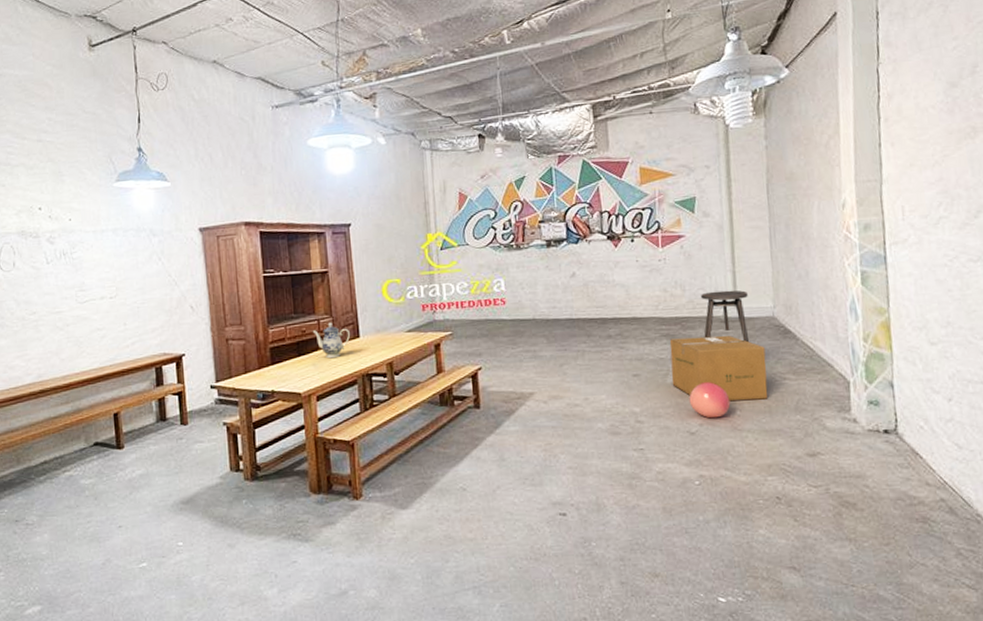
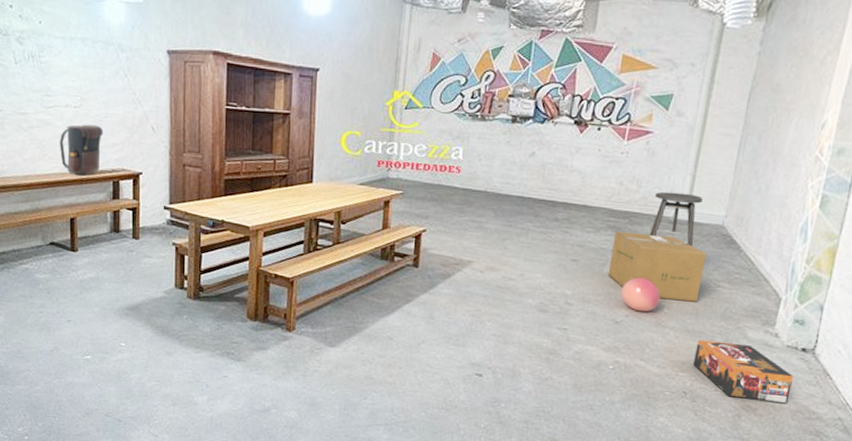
satchel: none [96,312,142,367] -> present [59,124,104,175]
teapot: present [312,322,351,359] -> none [267,164,305,199]
fireworks box: none [777,435,885,495] -> present [692,339,793,404]

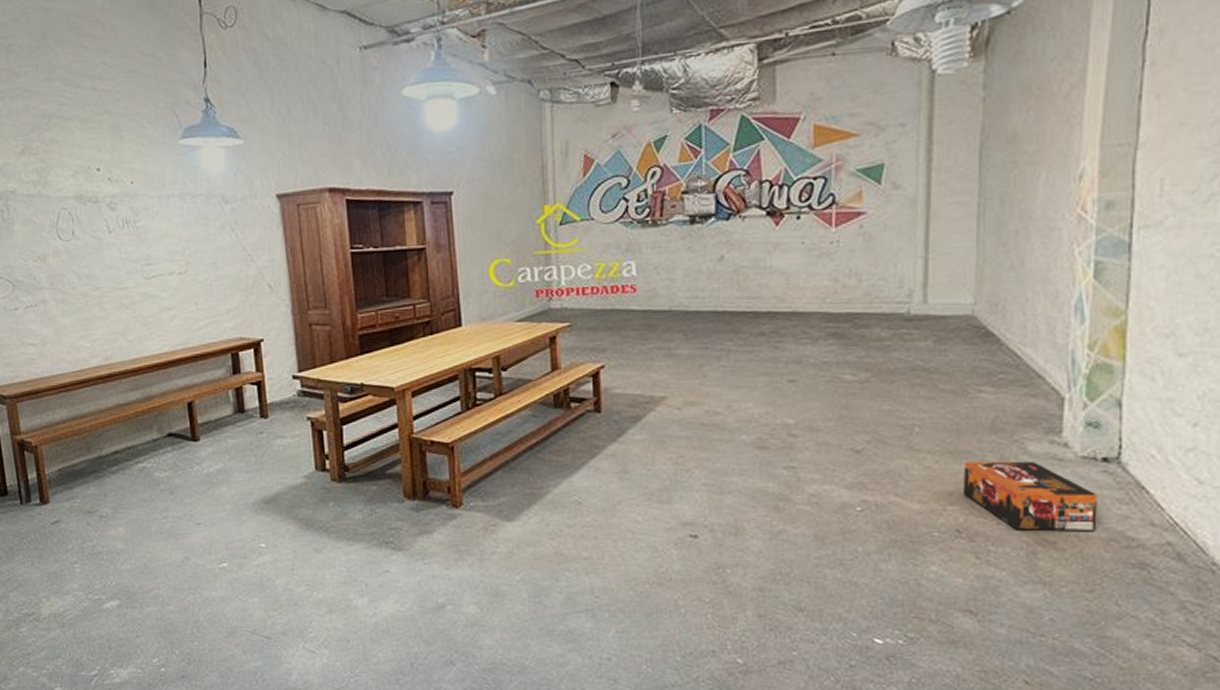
satchel: present [59,124,104,175] -> none [166,291,215,351]
box: present [608,231,707,302] -> none [836,336,958,416]
ball: present [620,277,661,312] -> none [856,392,908,435]
stool: present [649,191,703,247] -> none [881,281,942,347]

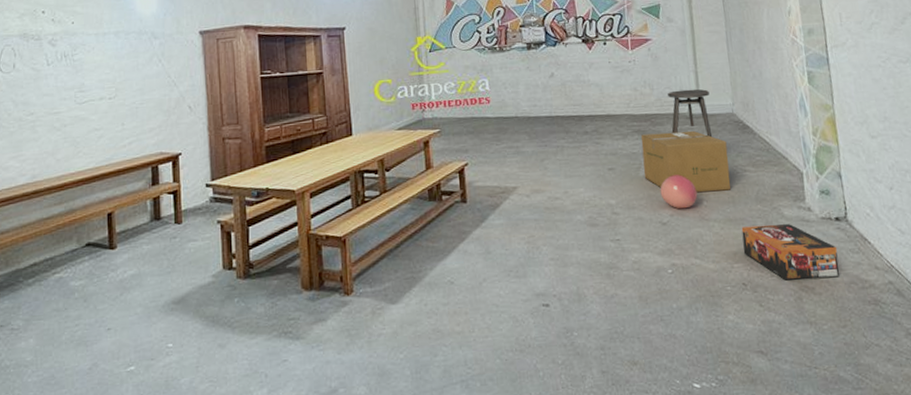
box: none [836,336,958,416] -> present [640,131,731,193]
ball: none [856,392,908,435] -> present [660,174,698,209]
stool: none [881,281,942,347] -> present [668,89,713,138]

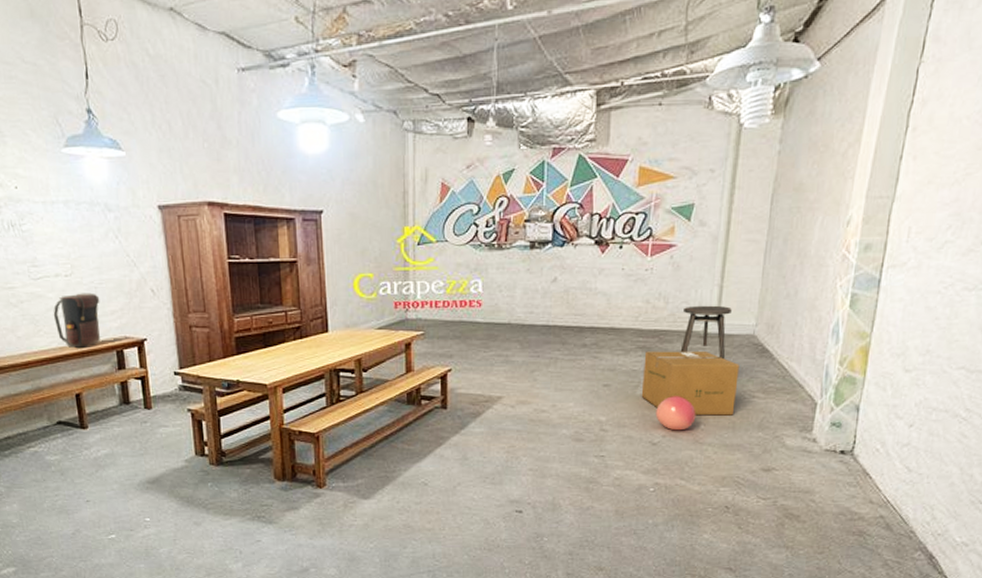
satchel: none [94,113,140,167] -> present [53,293,100,348]
fireworks box: present [741,224,840,281] -> none [733,452,833,508]

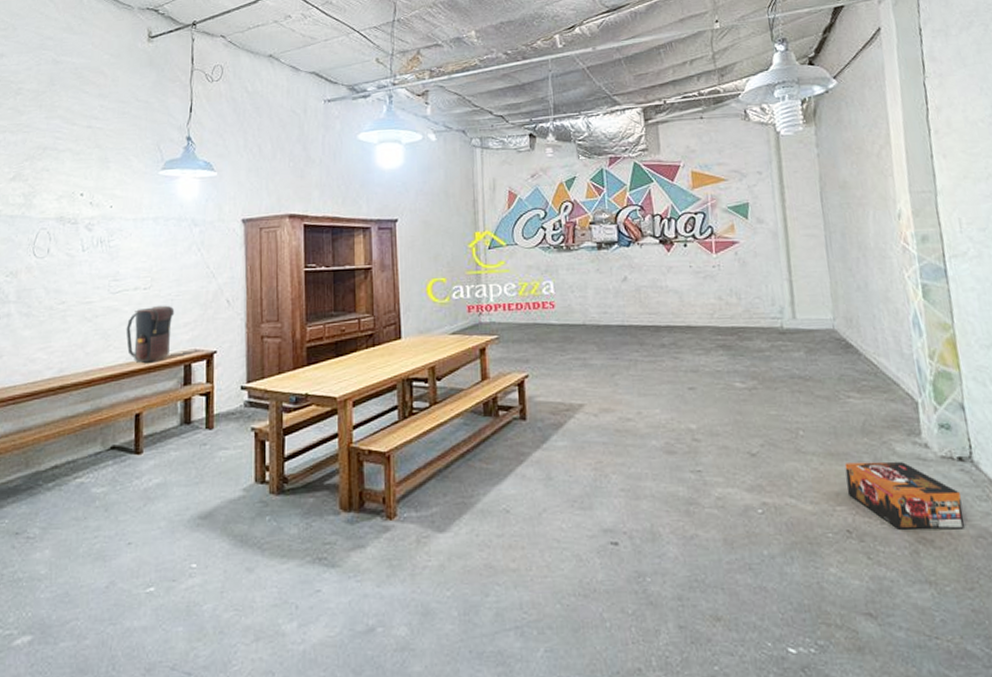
box: present [641,351,739,416] -> none [726,348,832,421]
ball: present [655,396,697,431] -> none [748,398,793,439]
stool: present [680,305,732,360] -> none [757,300,810,357]
fireworks box: none [733,452,833,508] -> present [844,461,964,530]

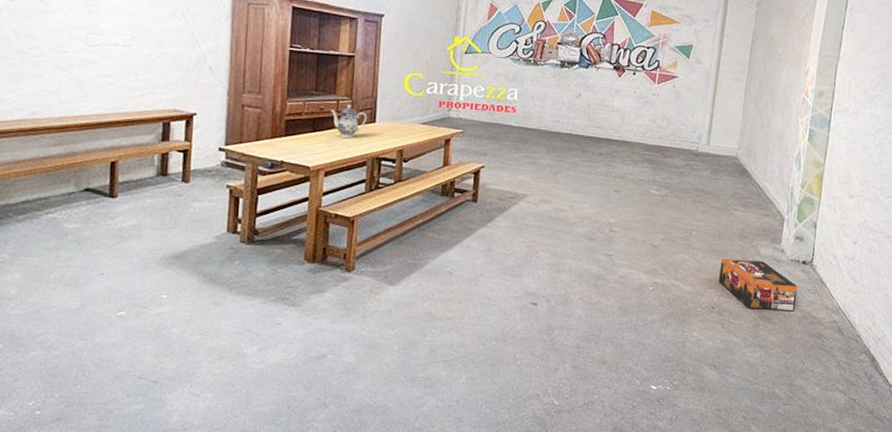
satchel: present [126,305,175,363] -> none [103,63,156,116]
teapot: none [352,321,392,361] -> present [330,104,368,139]

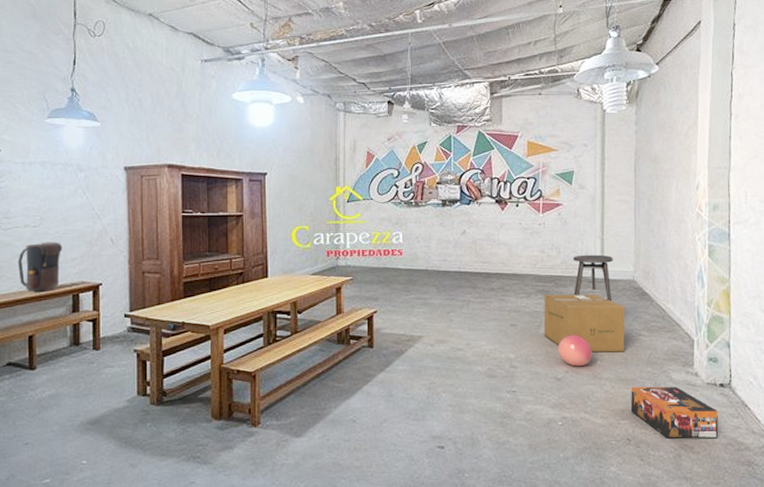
satchel: none [103,63,156,116] -> present [17,242,63,292]
teapot: present [330,104,368,139] -> none [224,262,260,295]
box: none [645,164,725,225] -> present [543,294,625,353]
ball: none [656,204,690,236] -> present [557,334,593,367]
stool: none [678,128,720,176] -> present [573,254,613,302]

